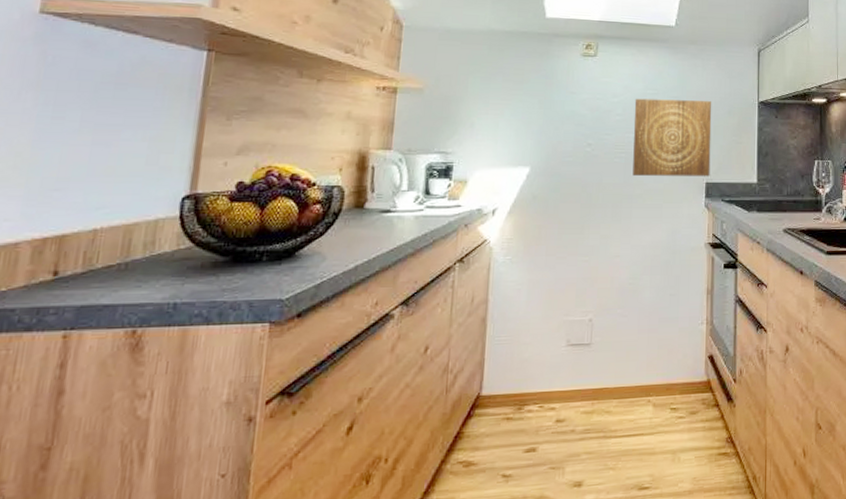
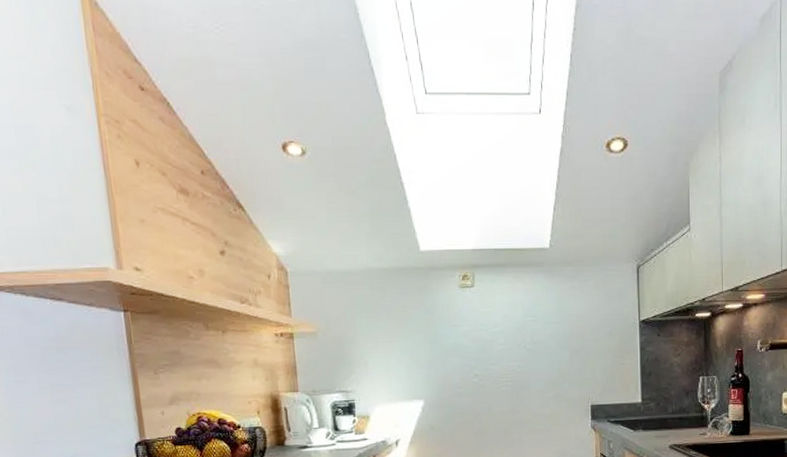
wall art: present [632,98,712,177] -> none [515,324,595,402]

